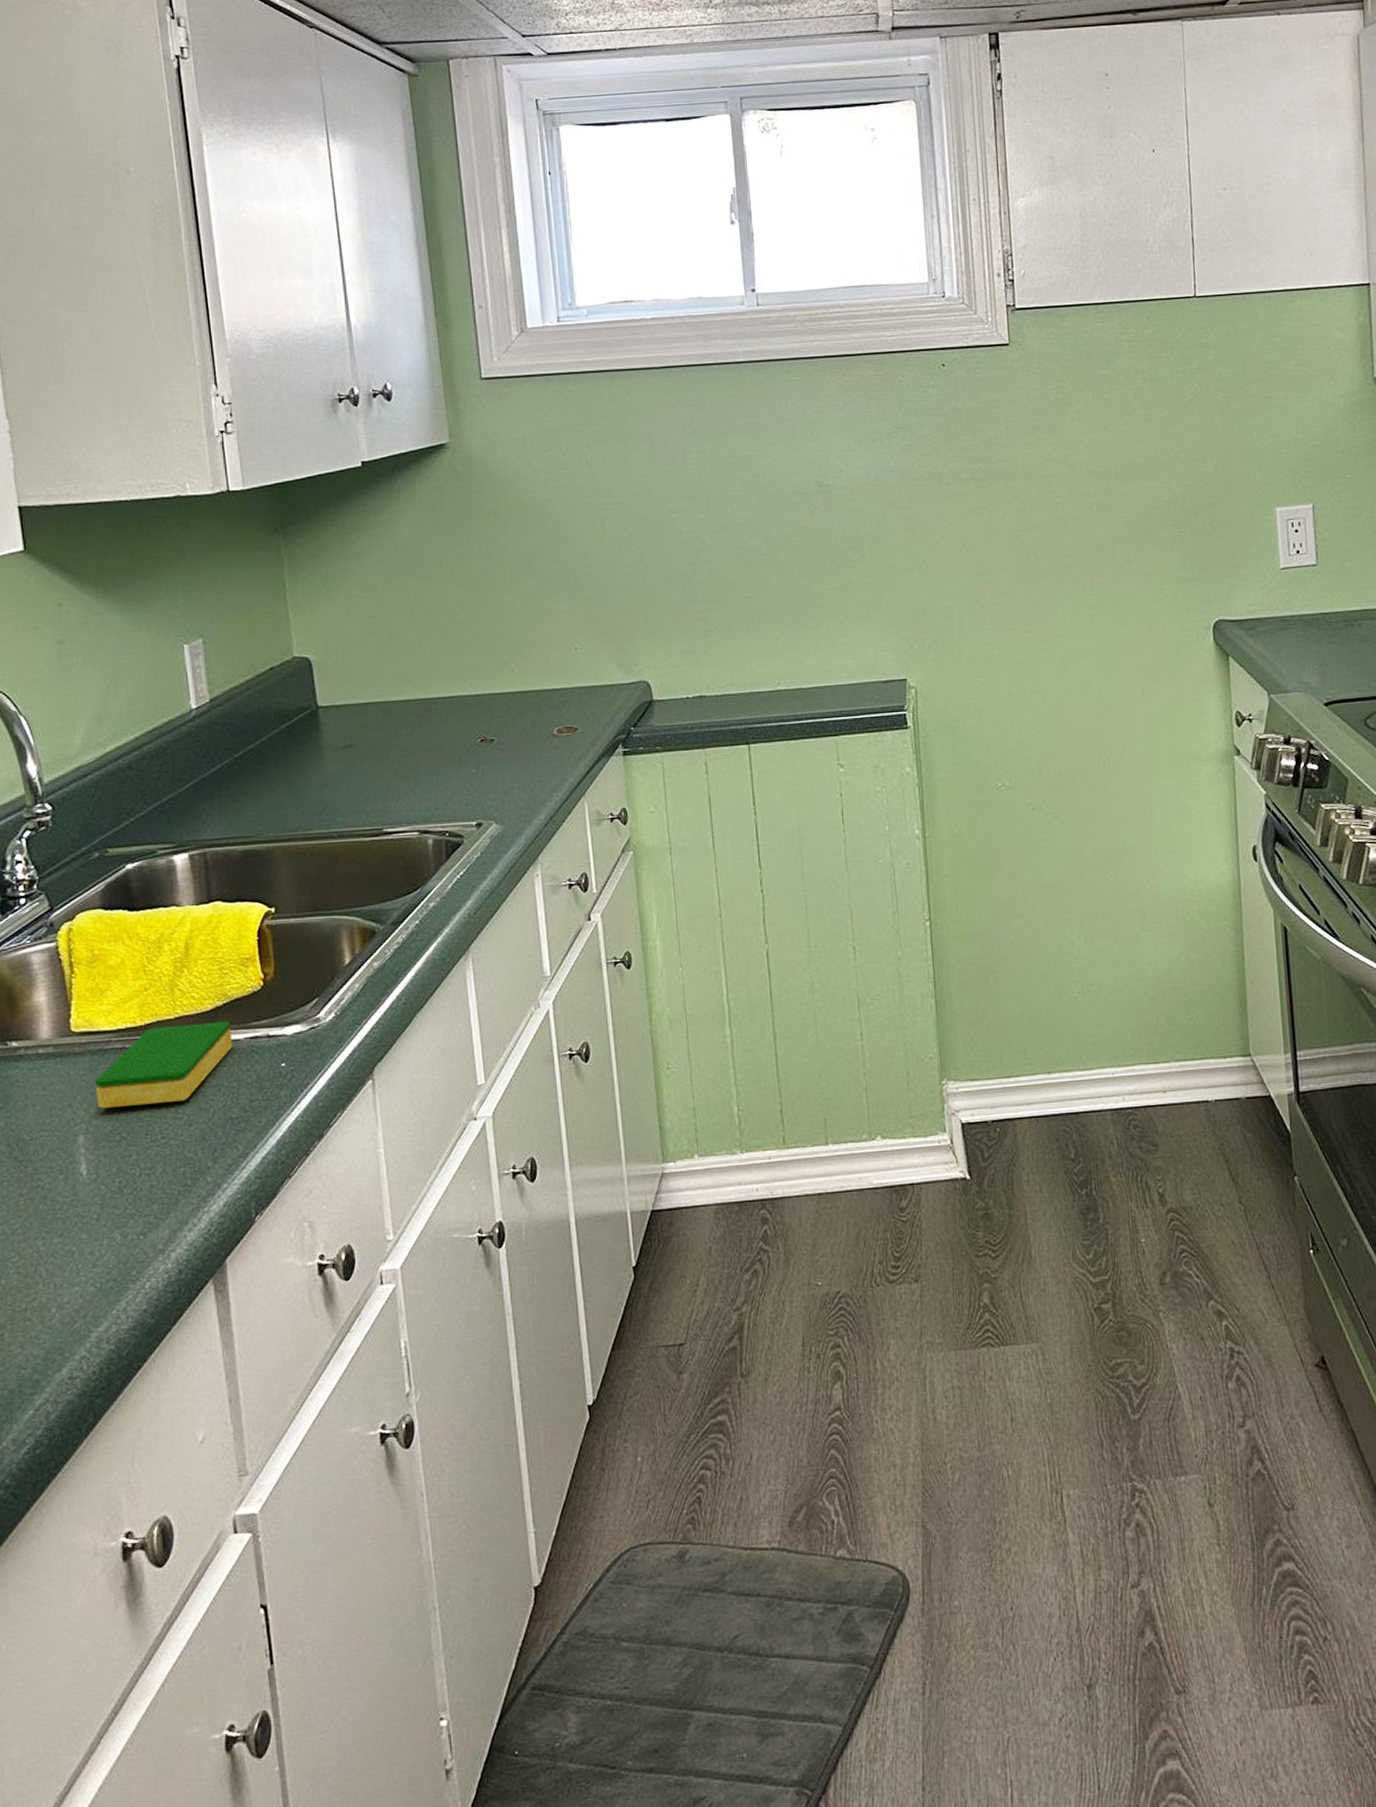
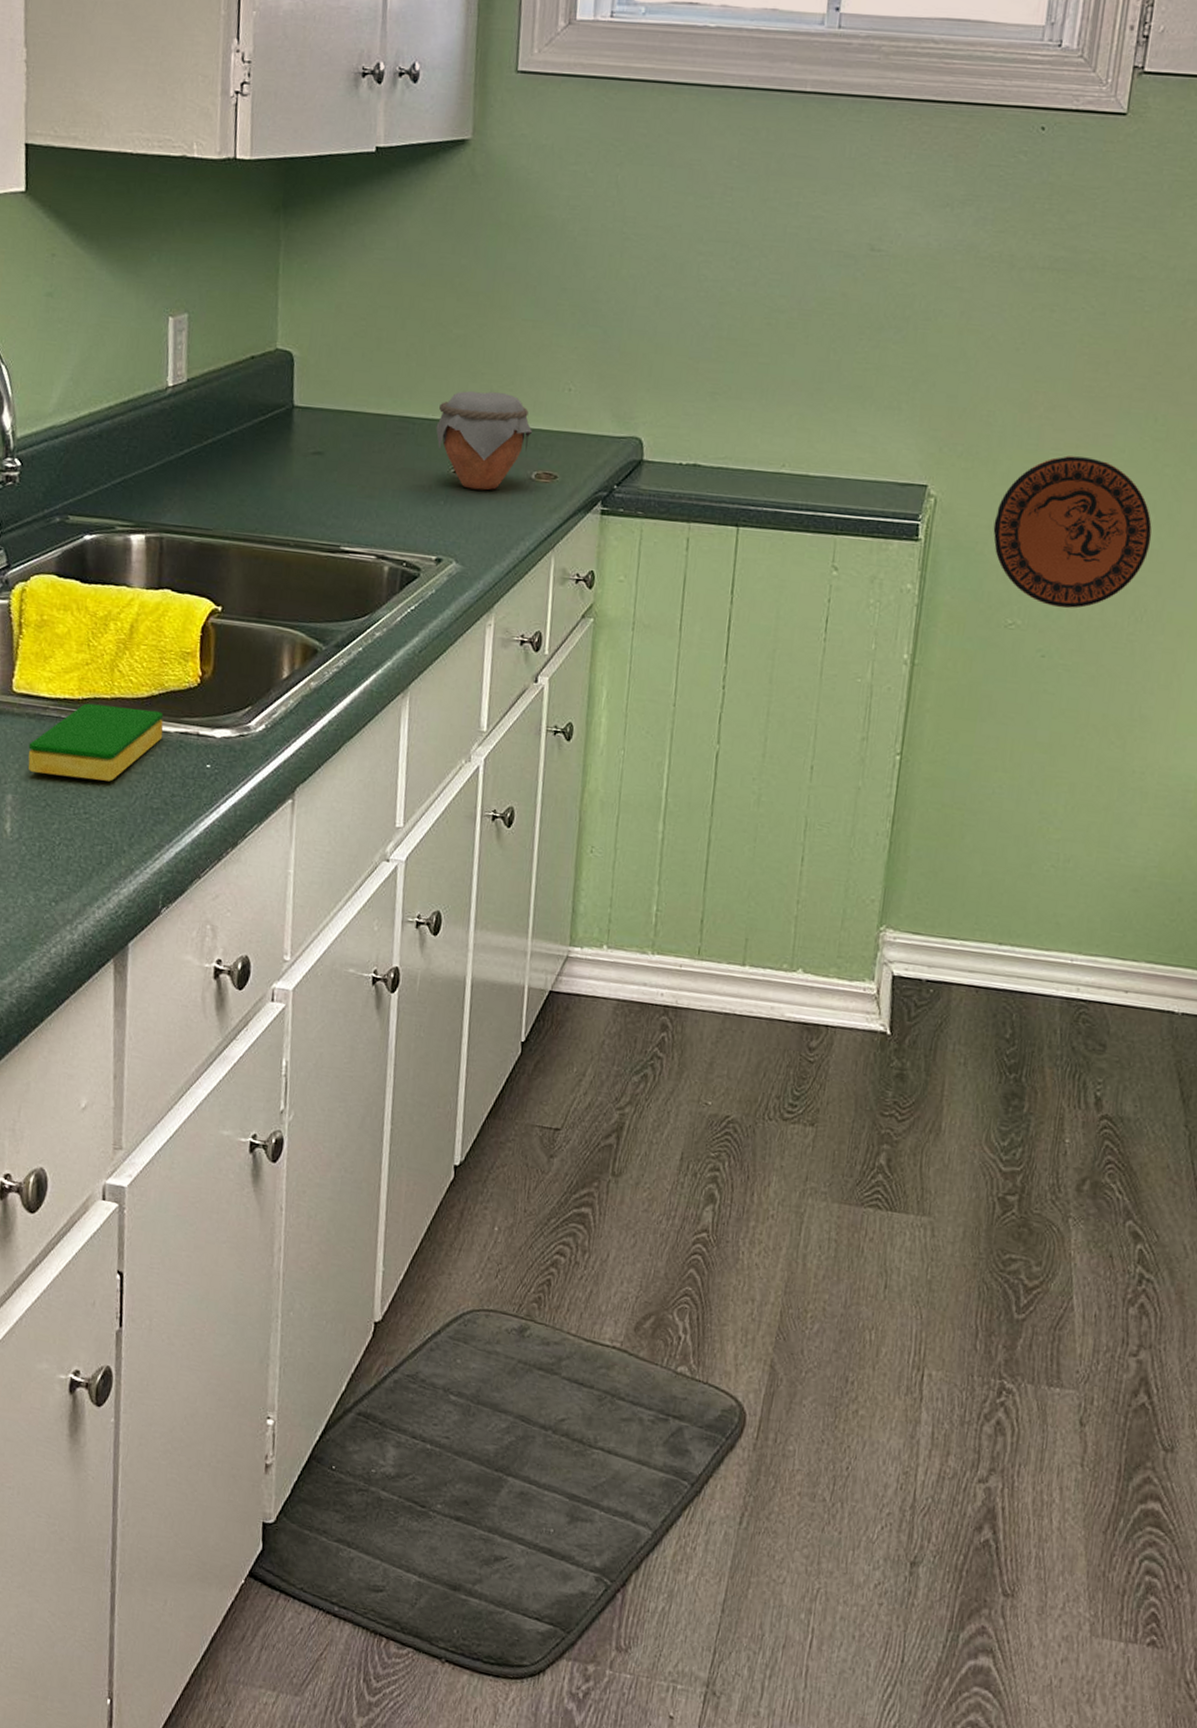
jar: none [457,662,549,754] -> present [436,391,533,491]
decorative plate: none [969,632,1103,765] -> present [993,456,1152,609]

